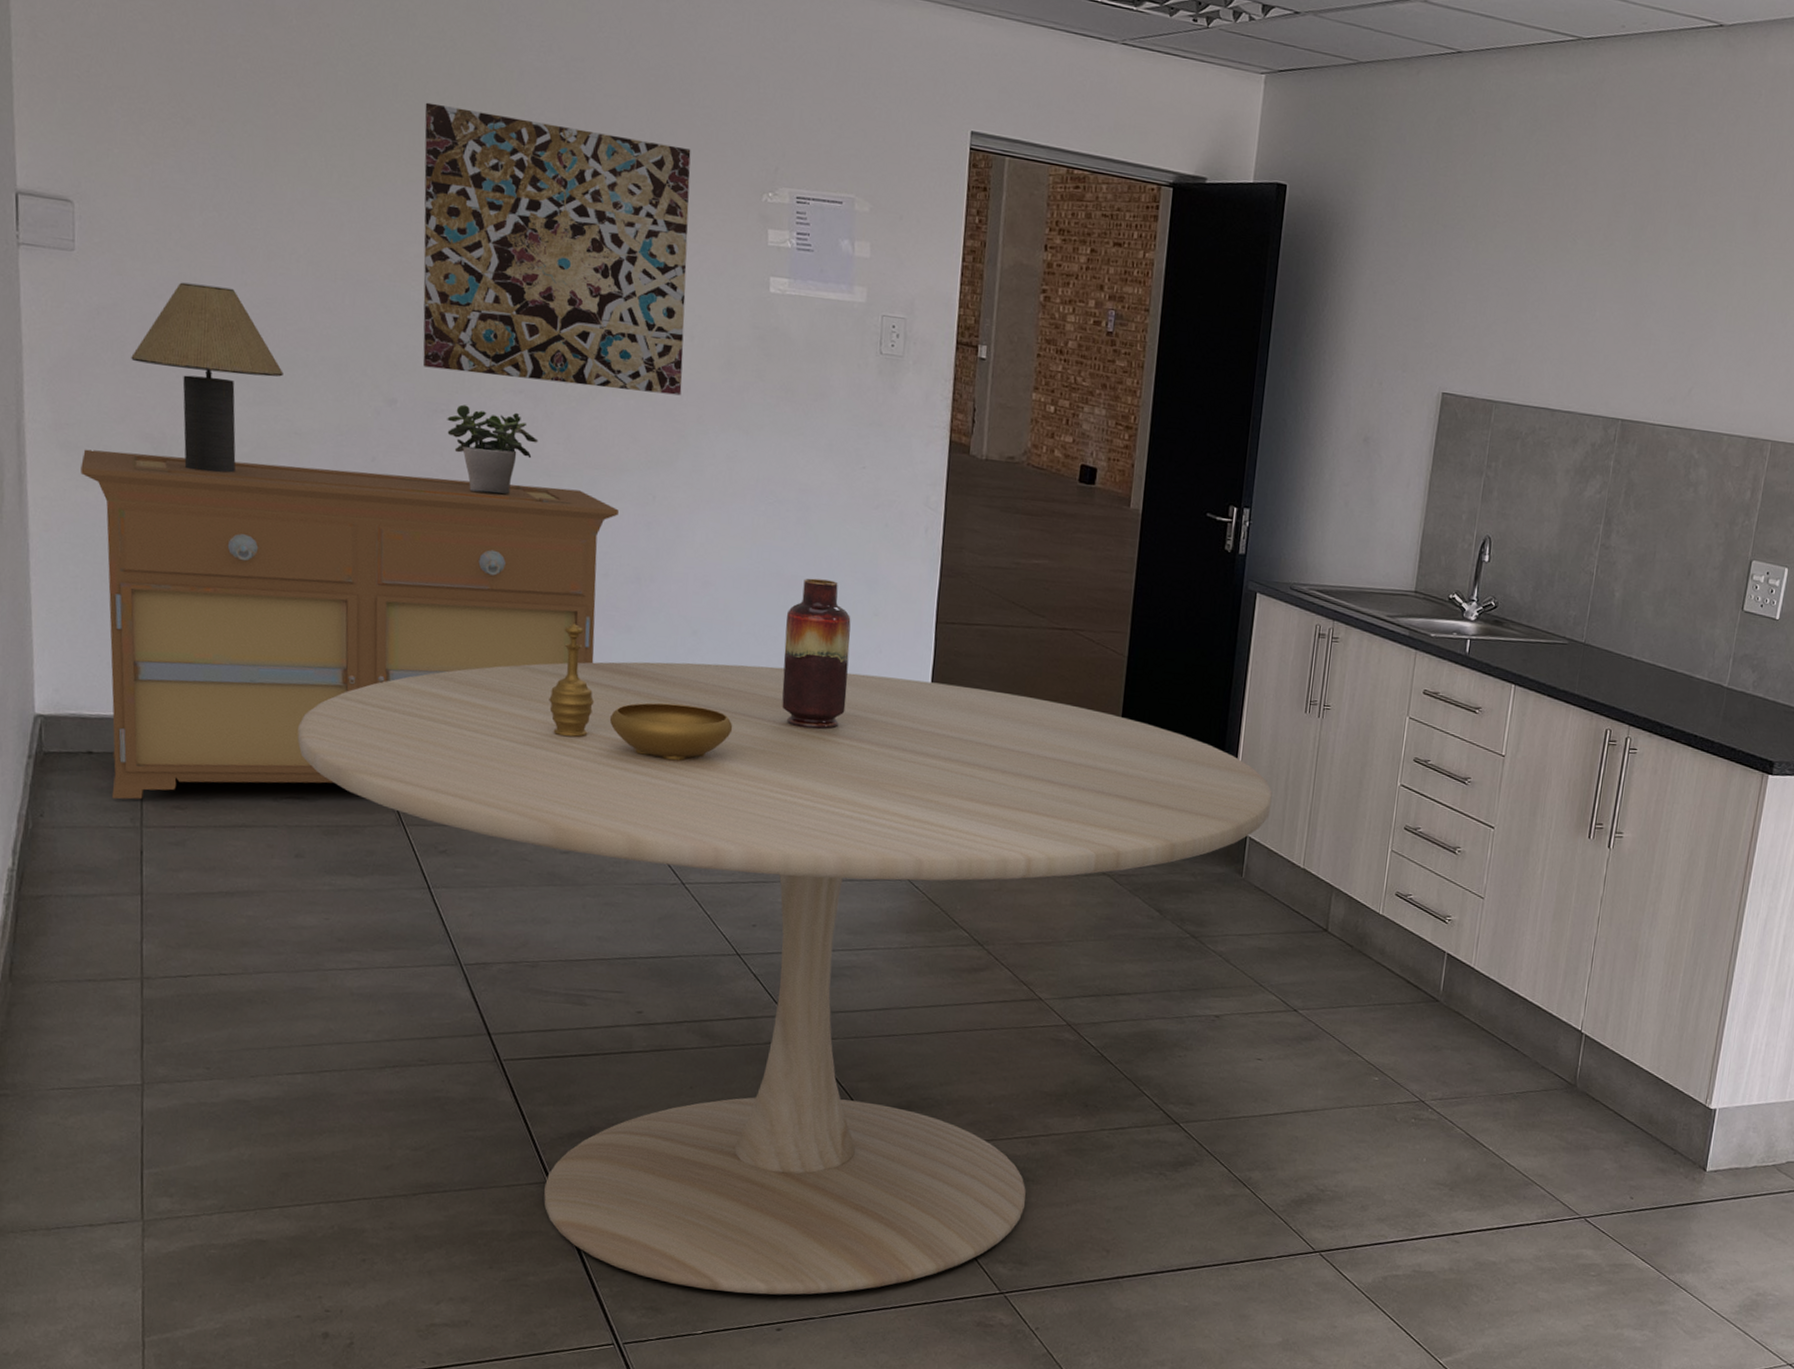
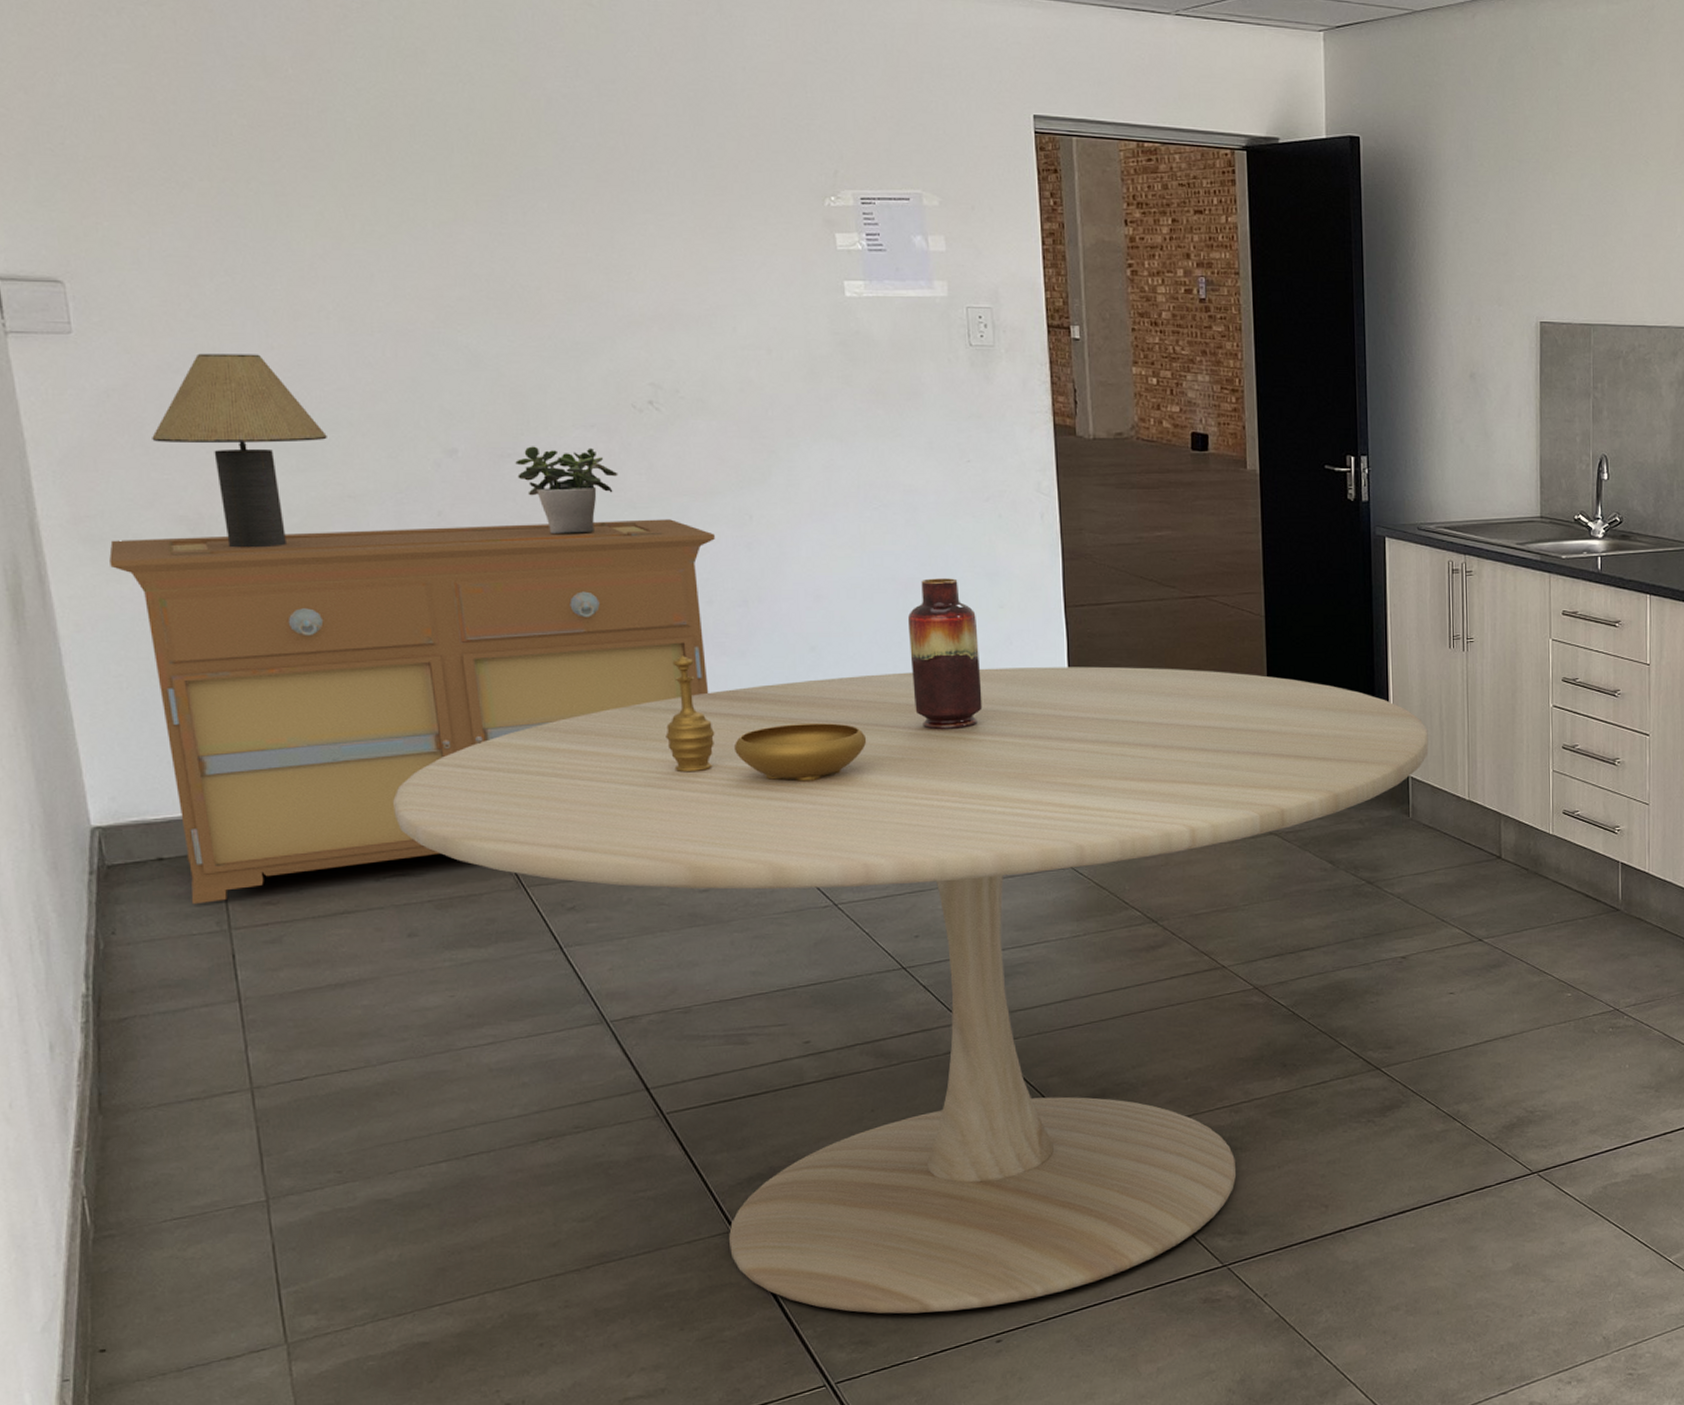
wall art: present [422,102,691,396] -> none [447,140,766,413]

